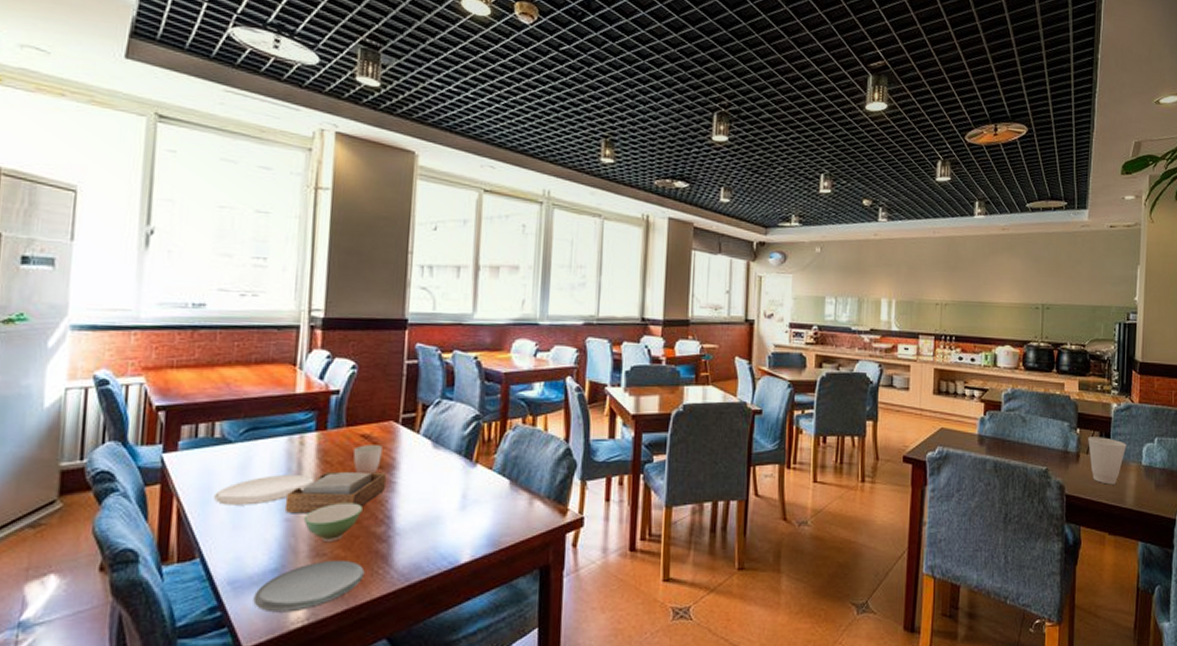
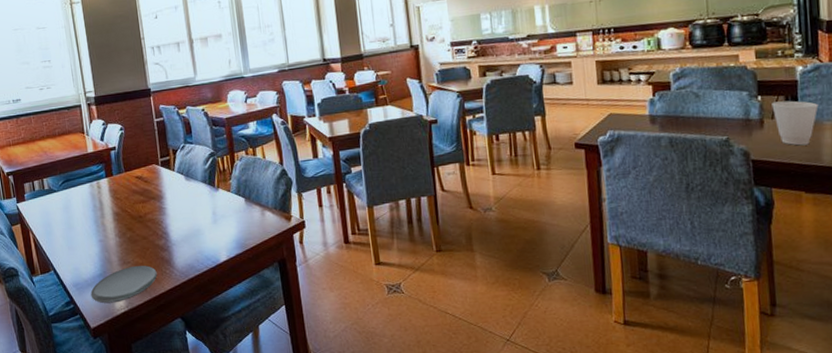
plate: present [214,475,313,505] -> none [53,209,112,234]
napkin holder: present [284,471,387,514] -> none [97,201,160,236]
bowl: present [303,502,362,543] -> none [110,225,147,254]
cup: present [352,445,382,473] -> none [132,182,153,204]

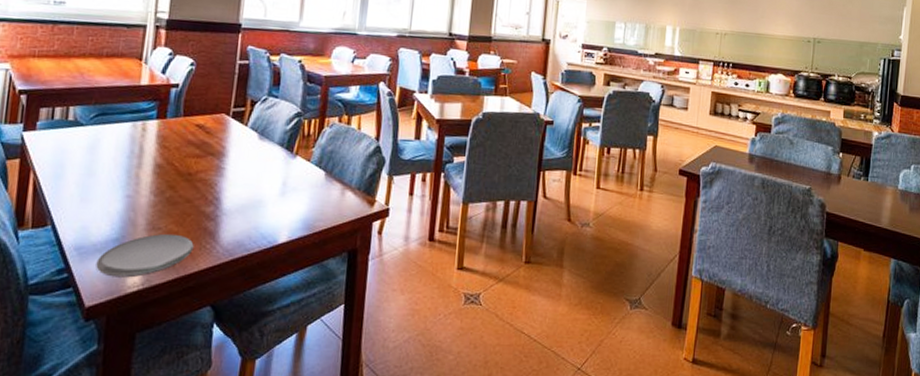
cup: present [771,100,819,146] -> none [849,161,885,206]

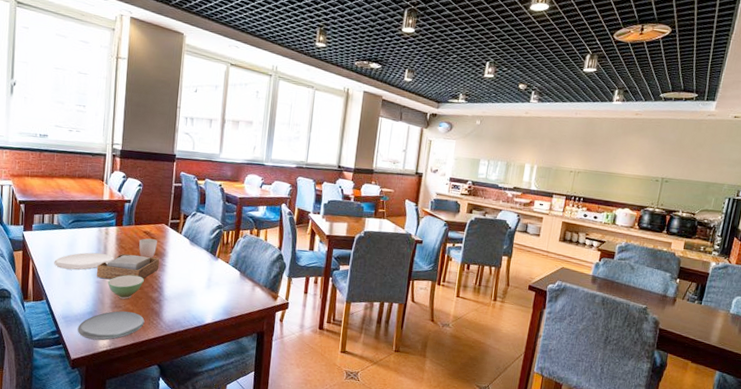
plate: none [66,156,153,182] -> present [54,252,114,270]
napkin holder: none [126,155,217,192] -> present [96,253,160,280]
bowl: none [142,183,195,218] -> present [107,274,144,300]
cup: none [188,133,214,159] -> present [138,238,157,258]

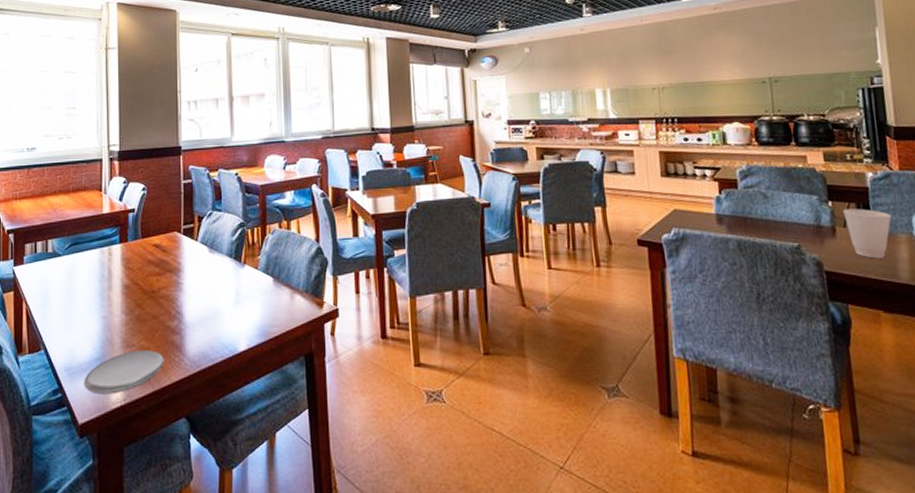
plate: present [54,252,114,270] -> none [51,280,121,306]
napkin holder: present [96,253,160,280] -> none [101,274,176,312]
bowl: present [107,274,144,300] -> none [115,301,159,336]
cup: present [138,238,157,258] -> none [148,252,170,276]
cup: none [684,286,719,326] -> present [843,208,892,259]

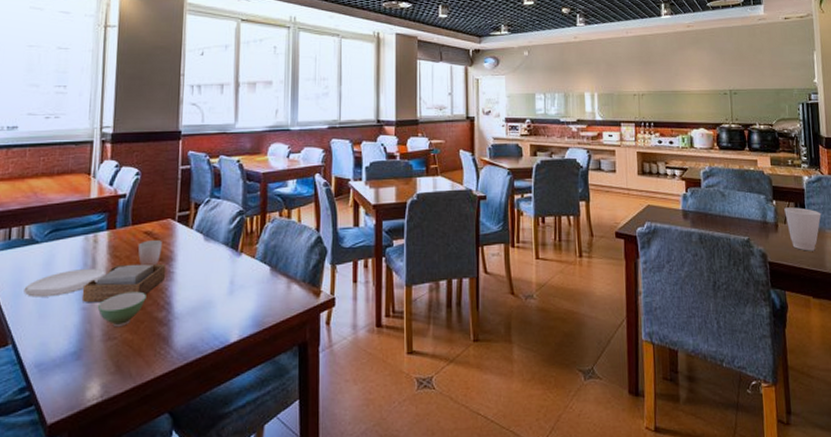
plate: none [51,280,121,306] -> present [24,269,105,297]
plate: present [84,349,164,395] -> none [56,342,149,392]
napkin holder: none [101,274,176,312] -> present [81,263,167,303]
bowl: none [115,301,159,336] -> present [97,291,146,328]
cup: none [148,252,170,276] -> present [137,240,162,265]

